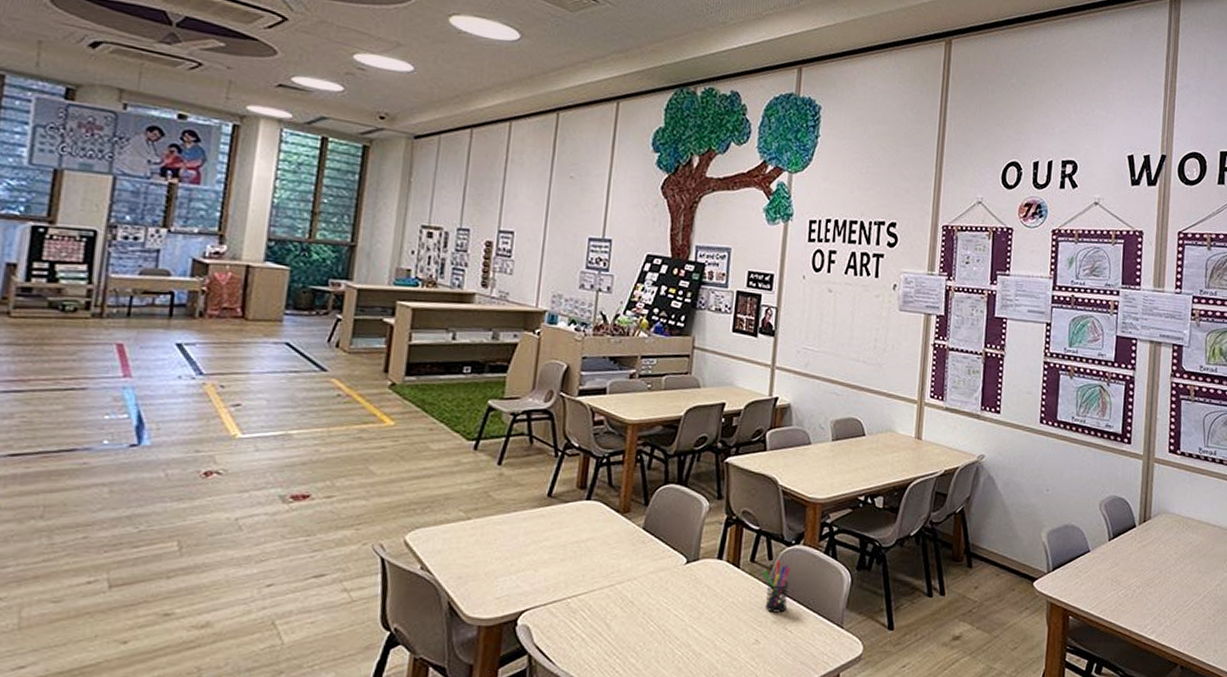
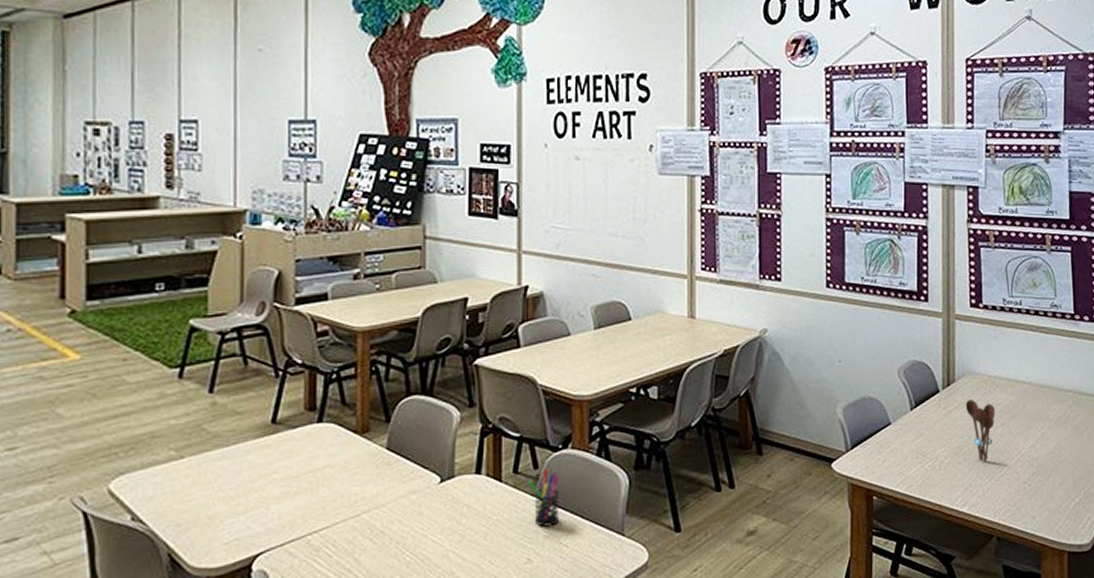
utensil holder: none [1159,537,1187,595] -> present [965,399,996,462]

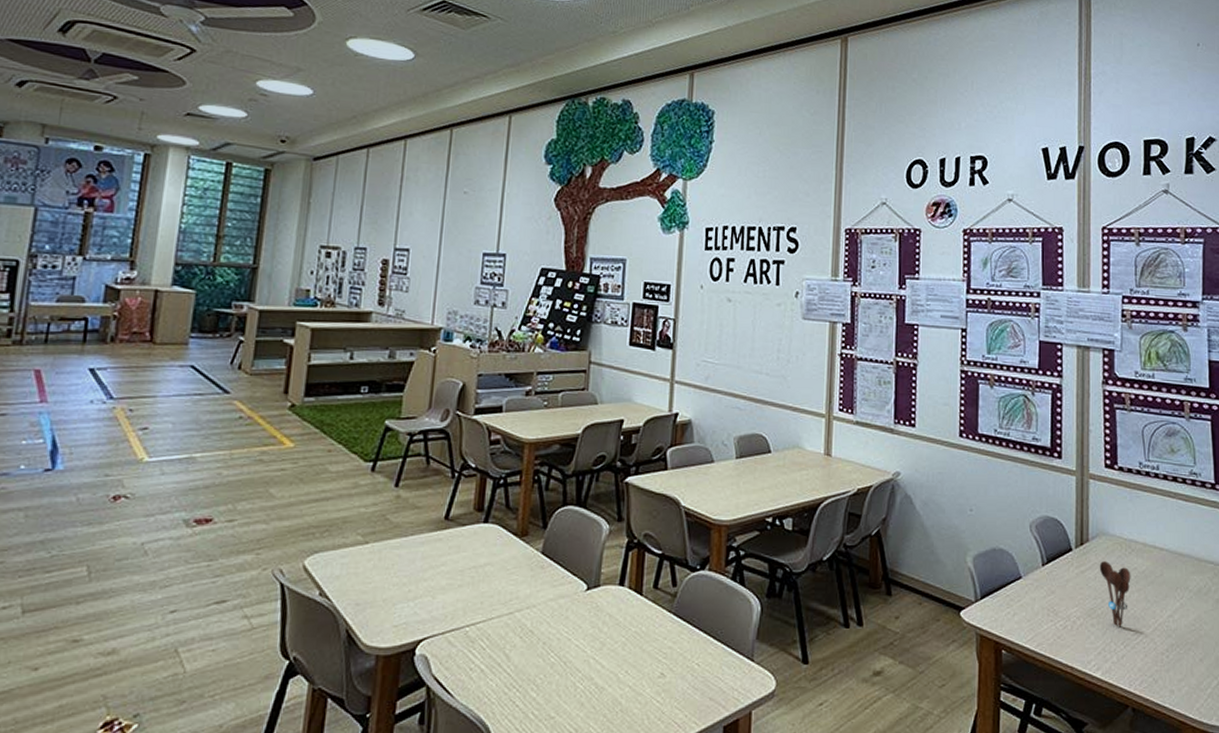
pen holder: present [528,469,560,527] -> none [666,587,696,644]

